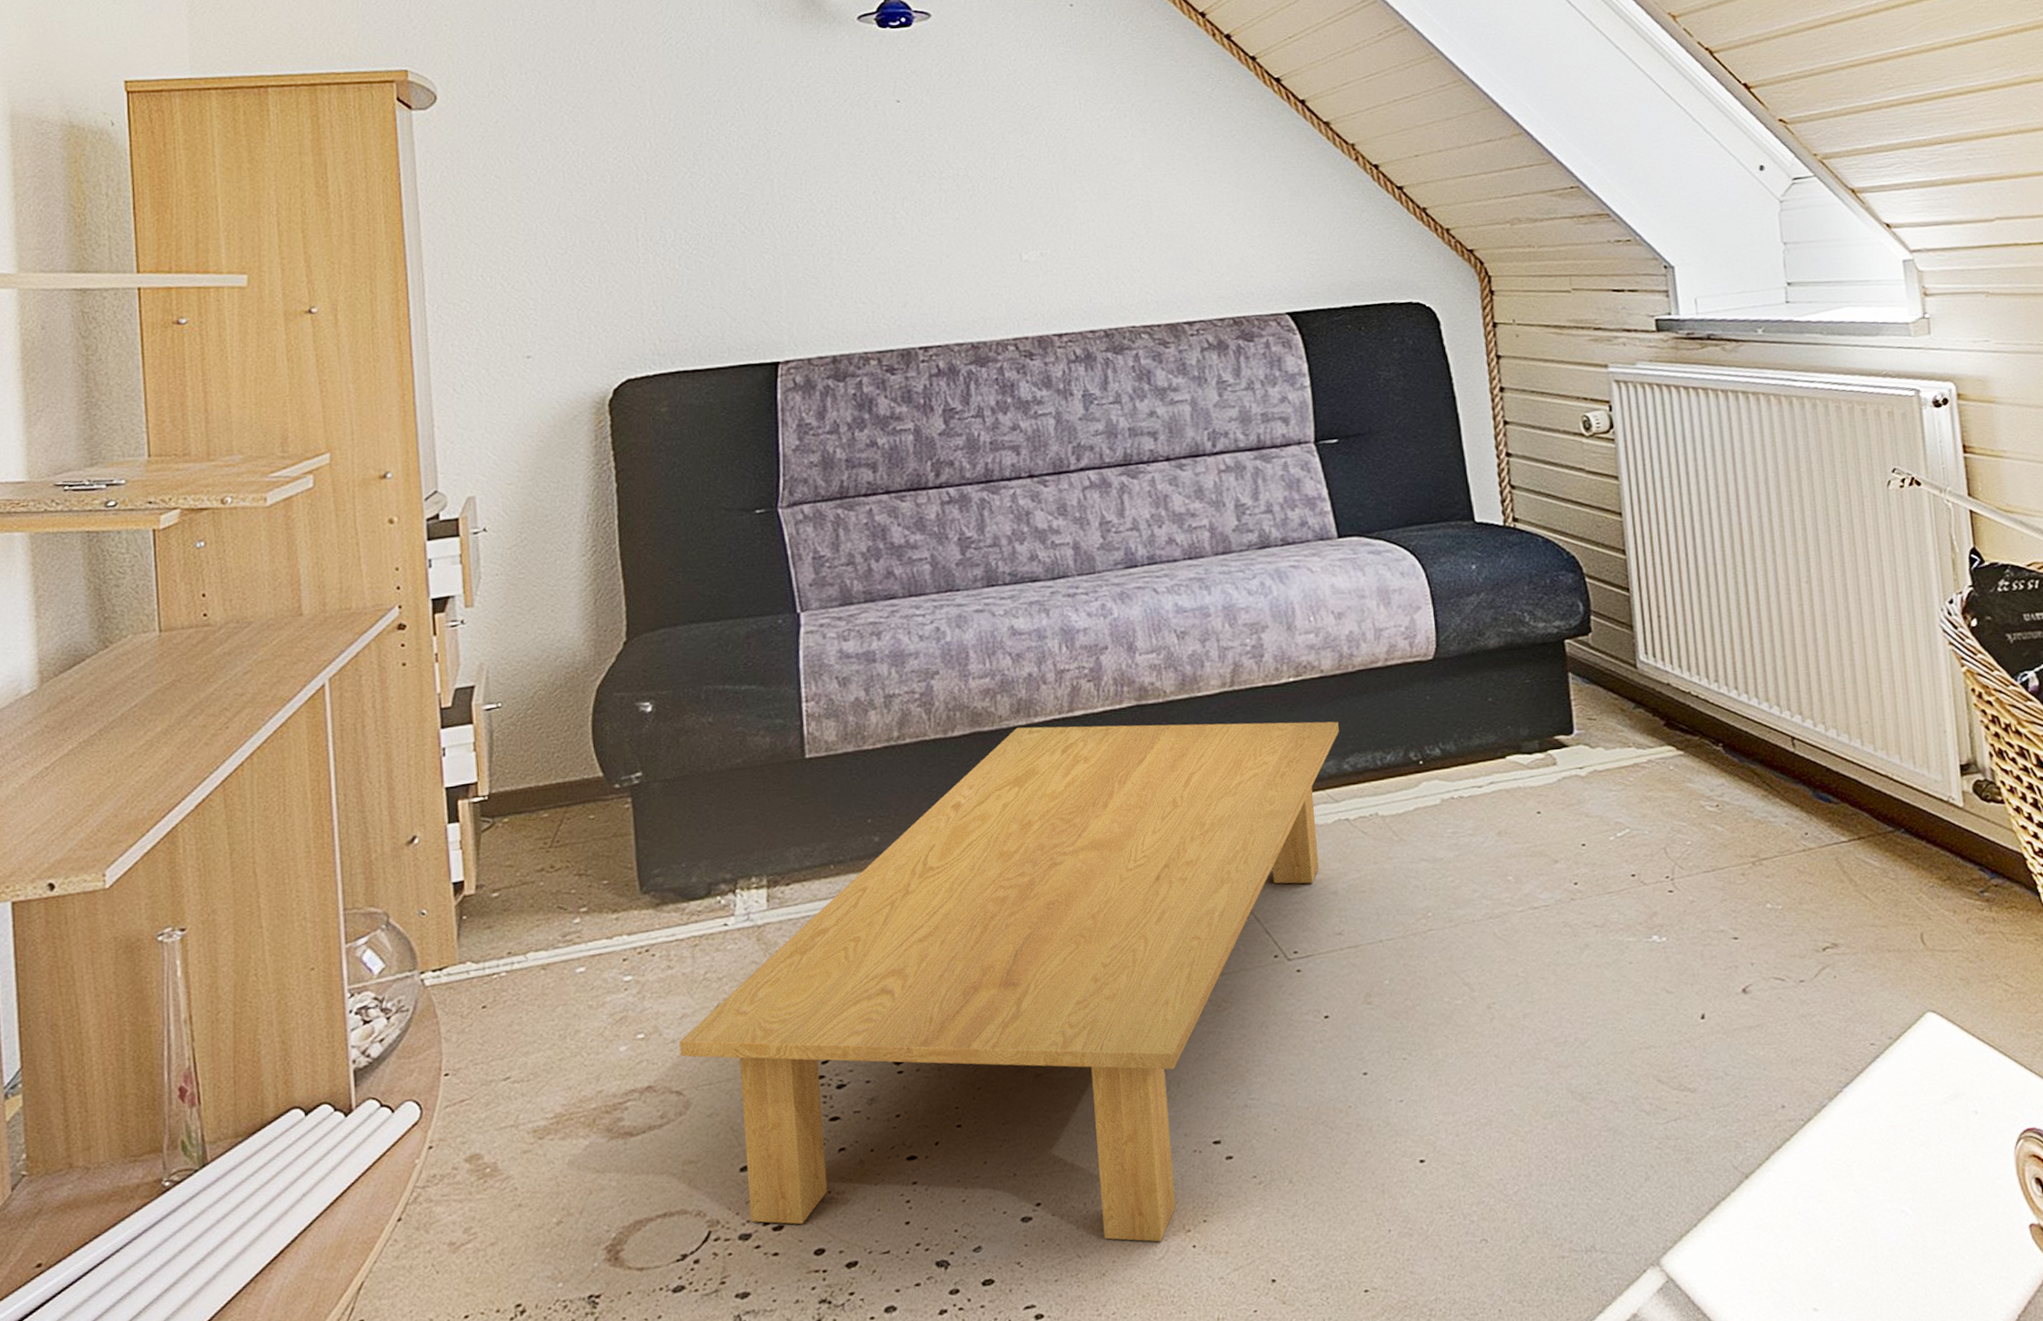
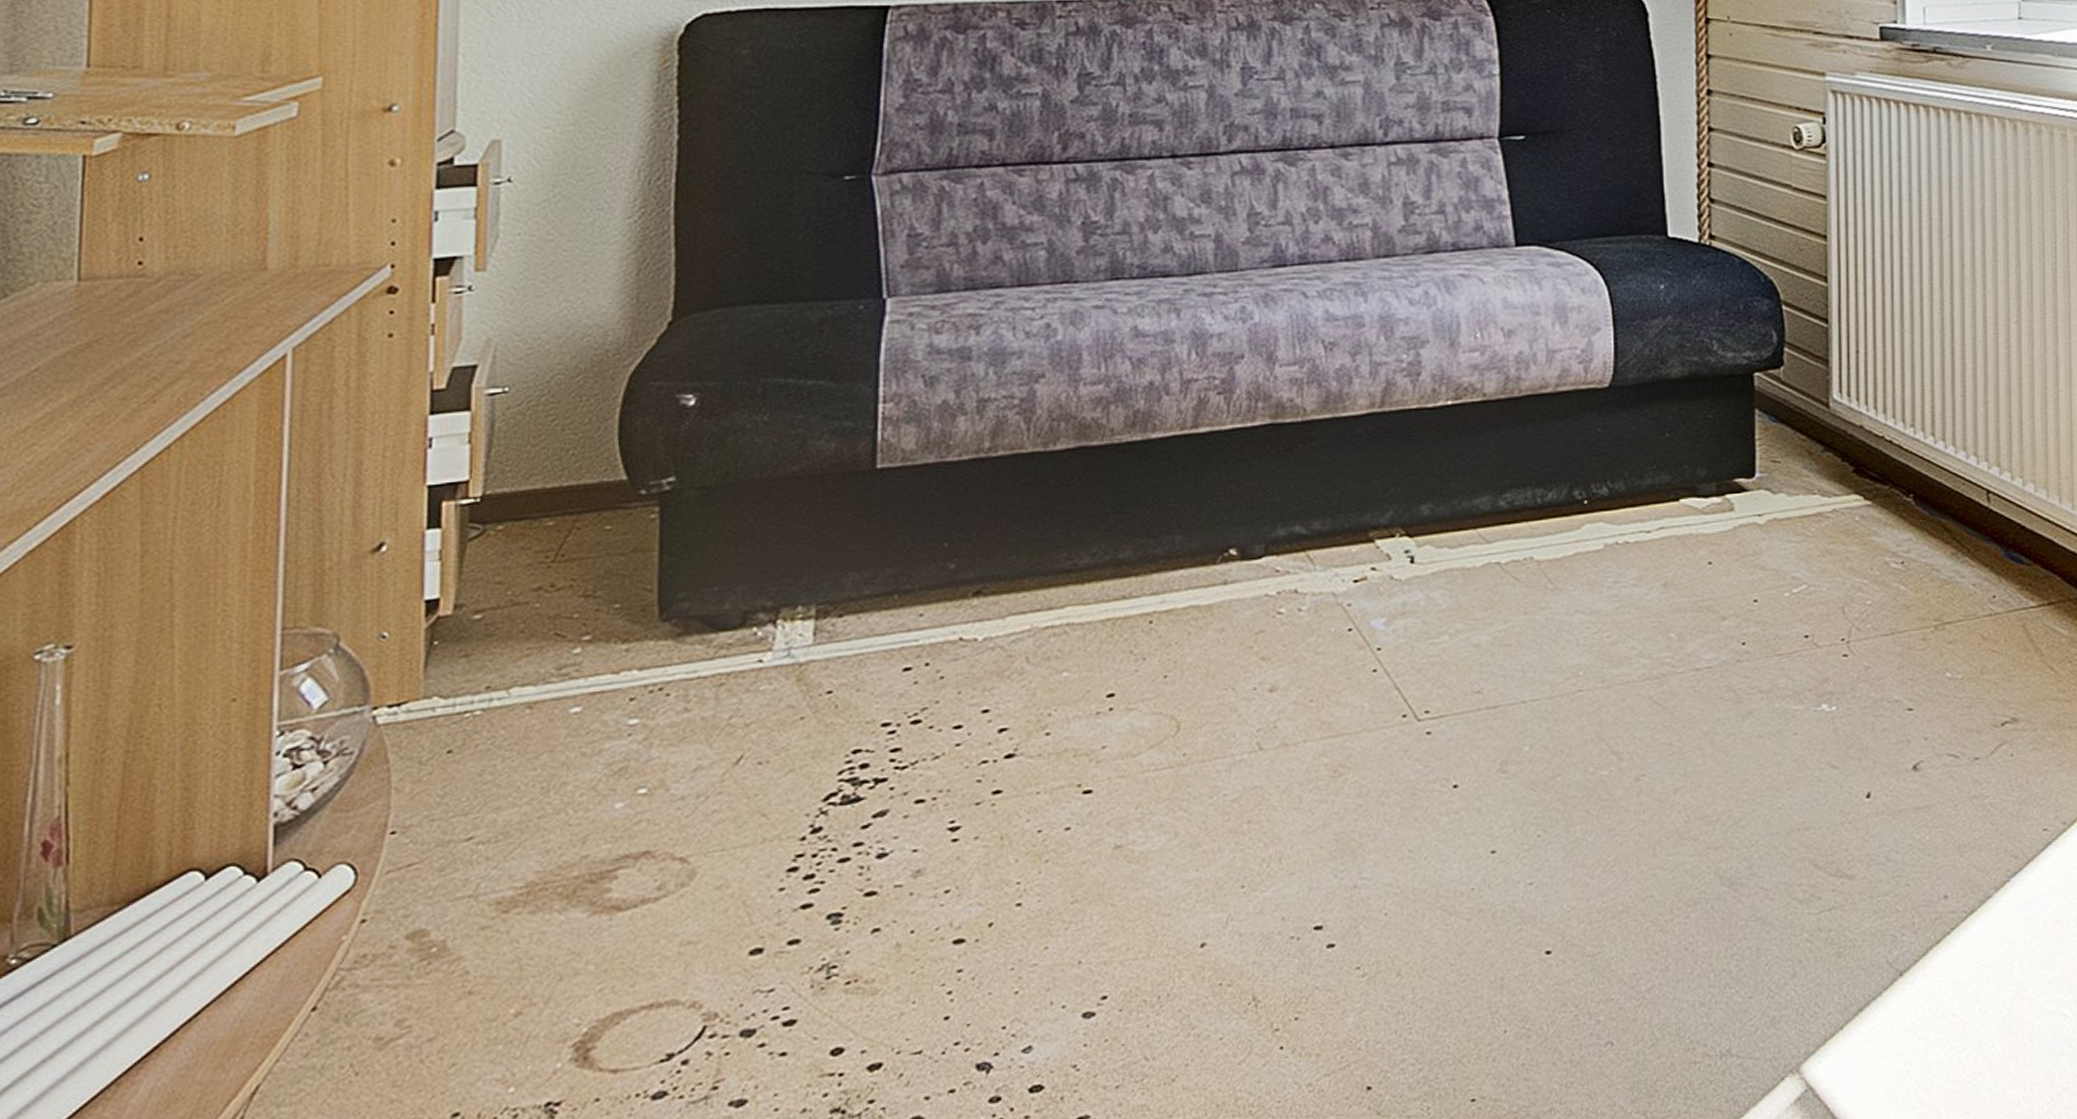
coffee table: present [679,721,1339,1242] -> none [689,443,1498,1043]

